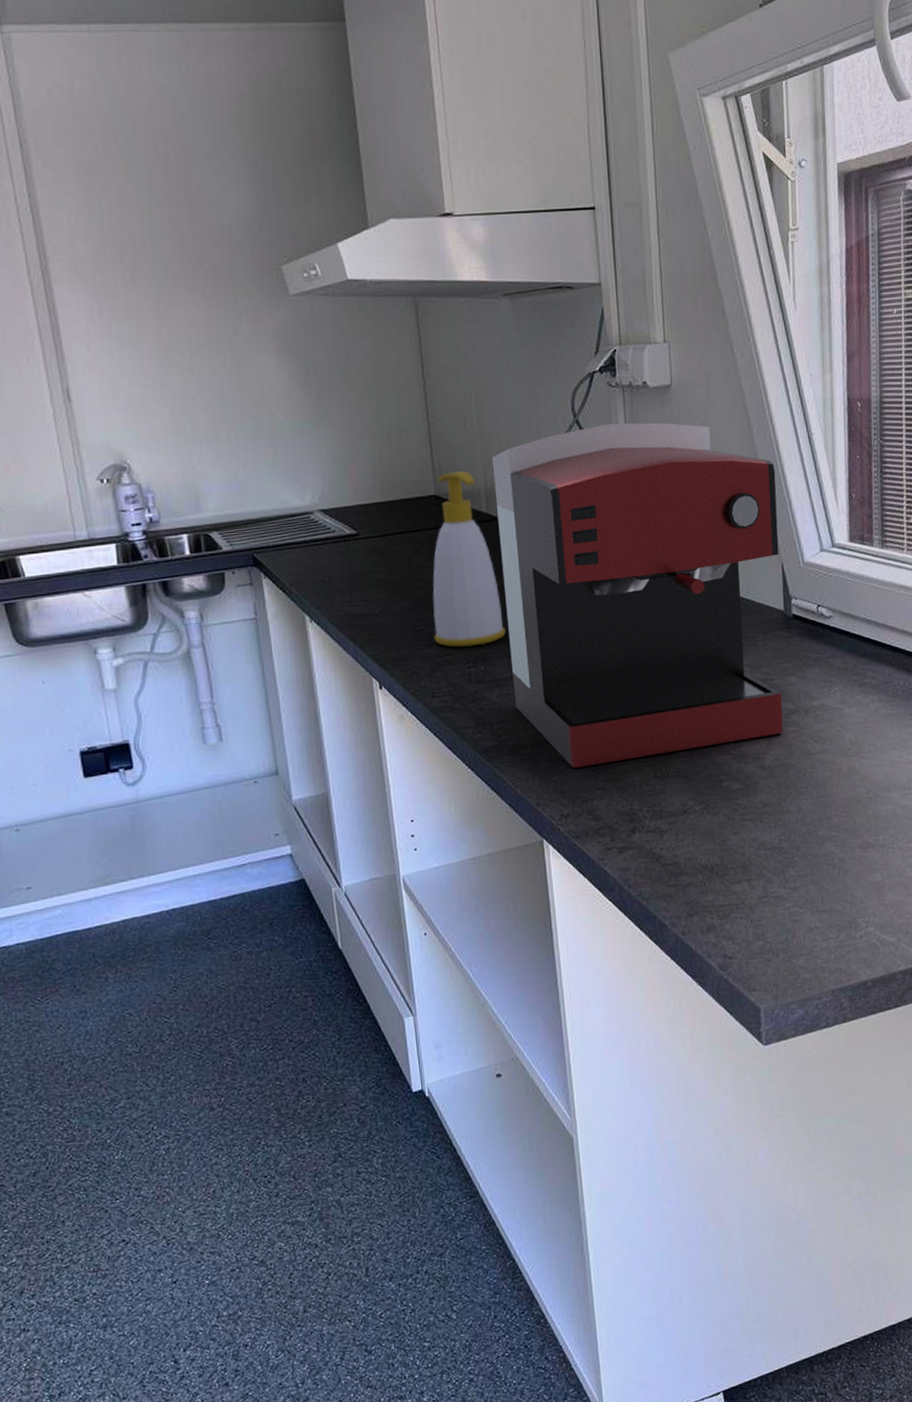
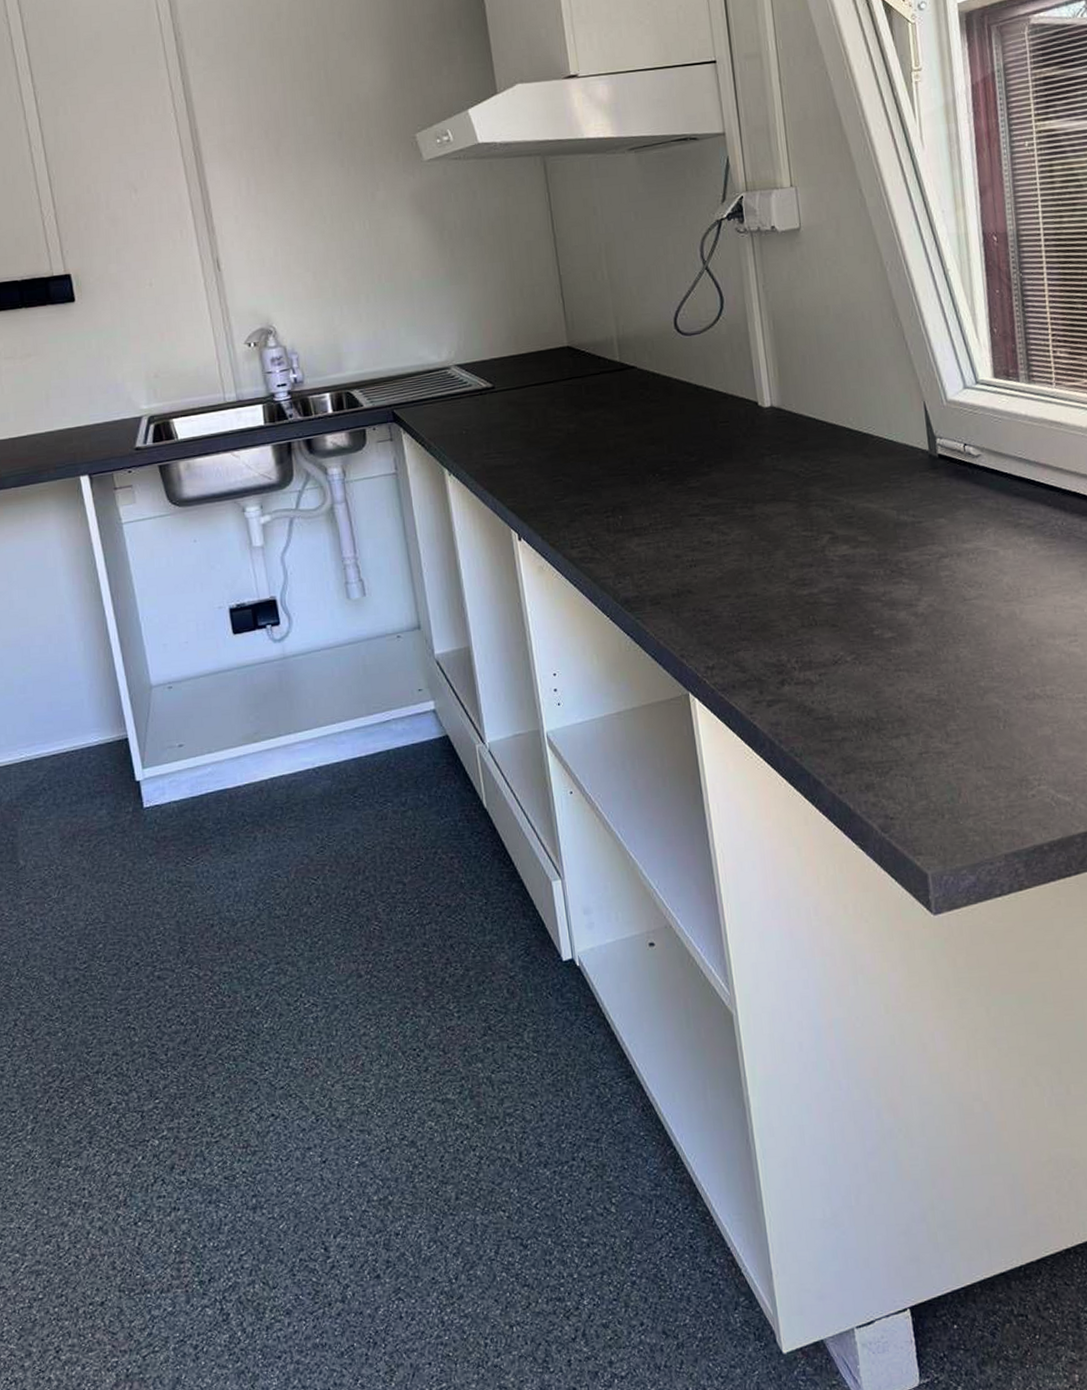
soap bottle: present [432,471,505,647] -> none [568,322,643,497]
coffee maker: present [491,422,783,768] -> none [623,265,935,618]

